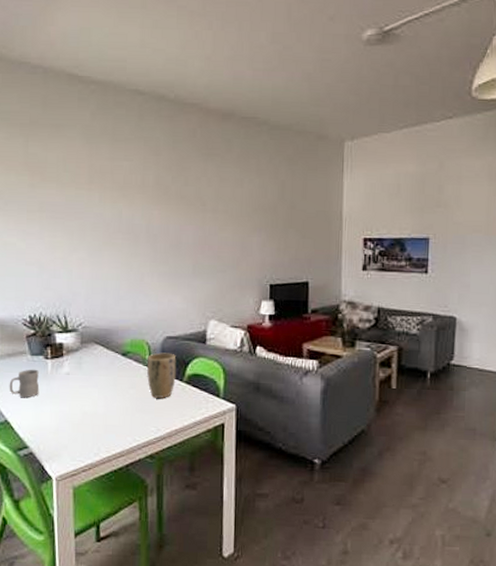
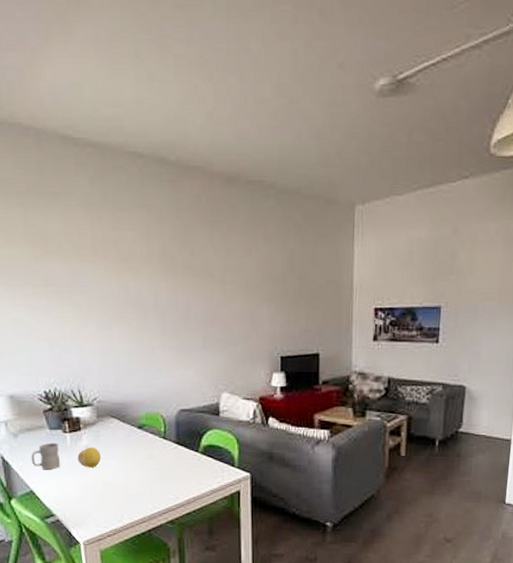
fruit: none [57,374,81,397] -> present [77,447,101,468]
plant pot: present [146,352,176,398] -> none [162,425,192,468]

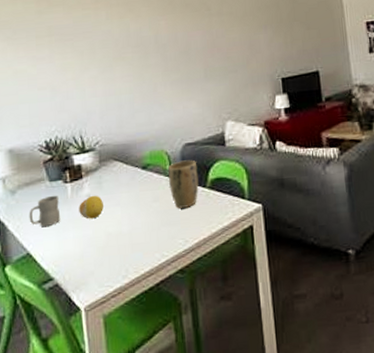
plant pot: none [162,425,192,468] -> present [167,160,199,209]

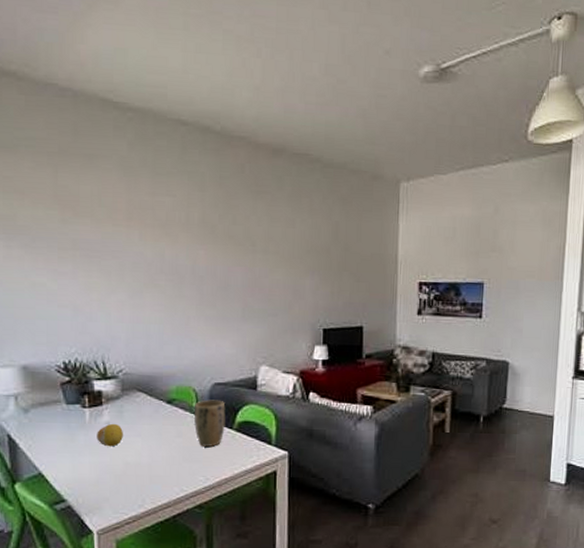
mug: present [29,195,61,228] -> none [42,418,77,450]

